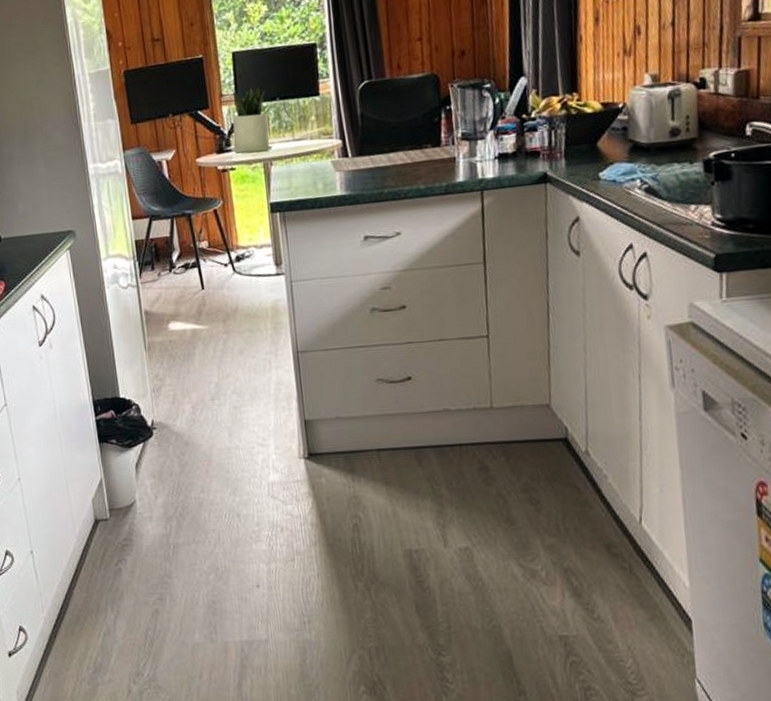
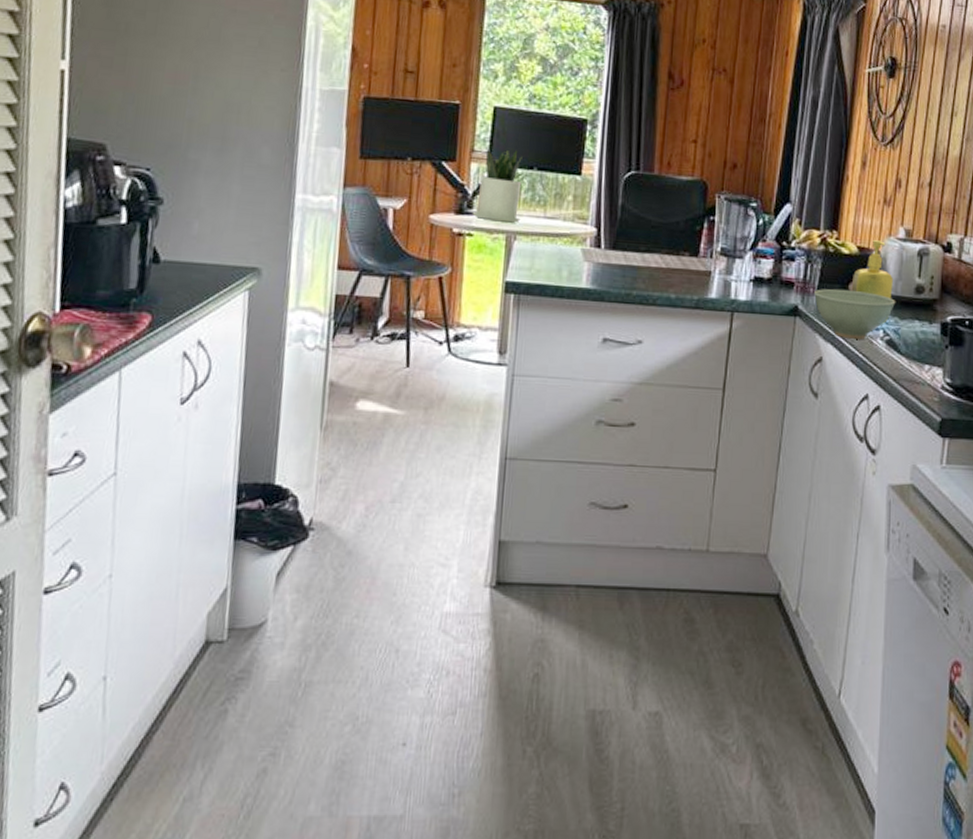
bowl: none [562,145,651,195] -> present [814,289,896,341]
soap dispenser: none [600,92,646,175] -> present [851,239,893,325]

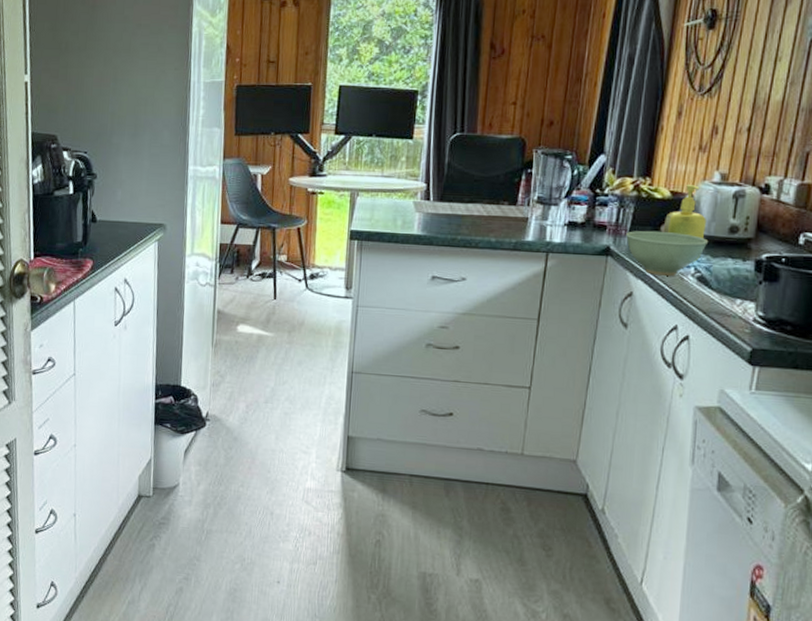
planter: present [472,147,522,223] -> none [322,120,363,182]

